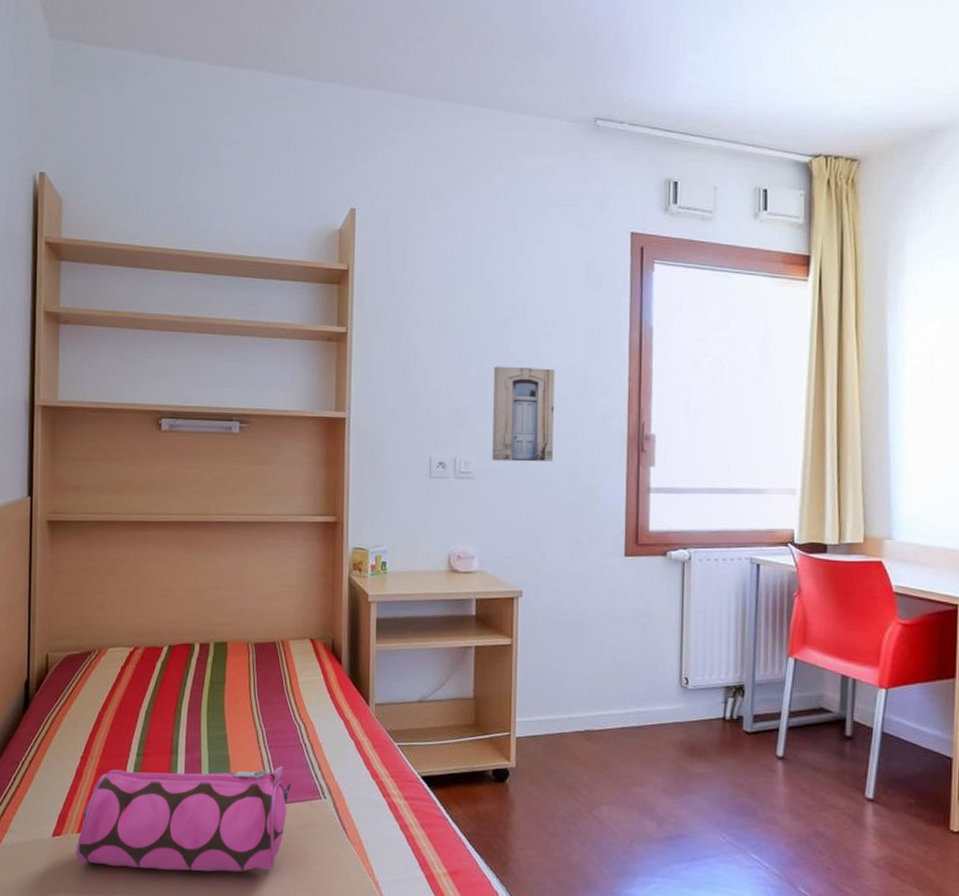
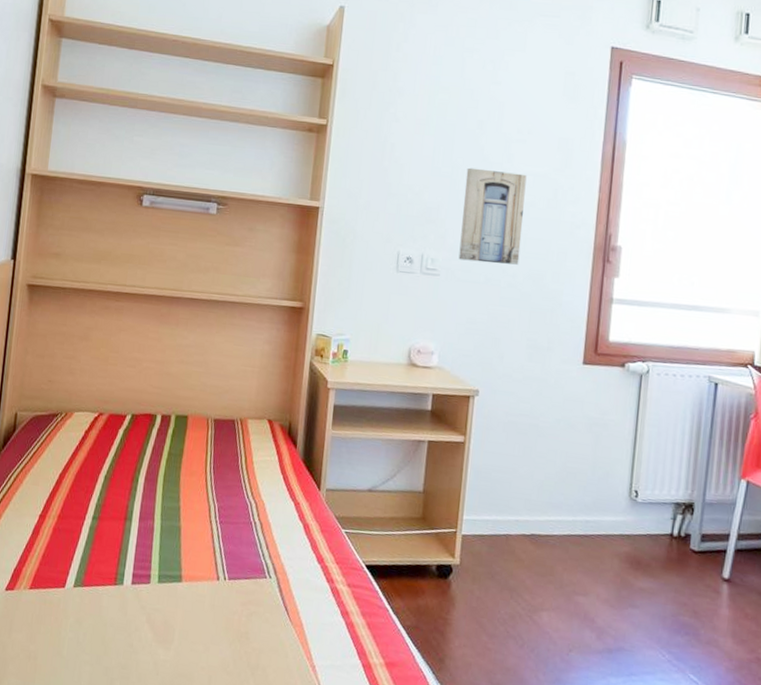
pencil case: present [76,766,292,872] -> none [26,529,239,645]

